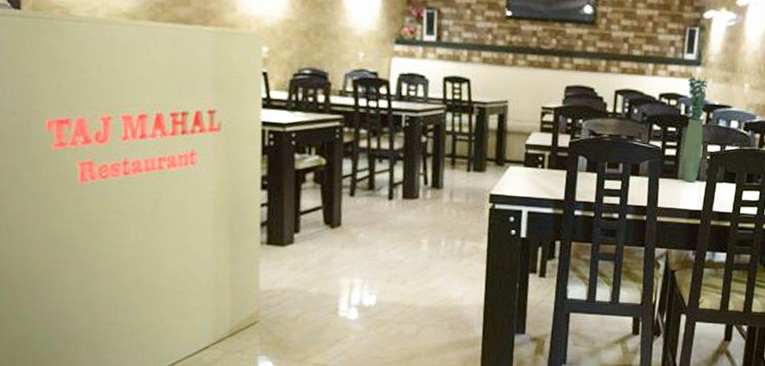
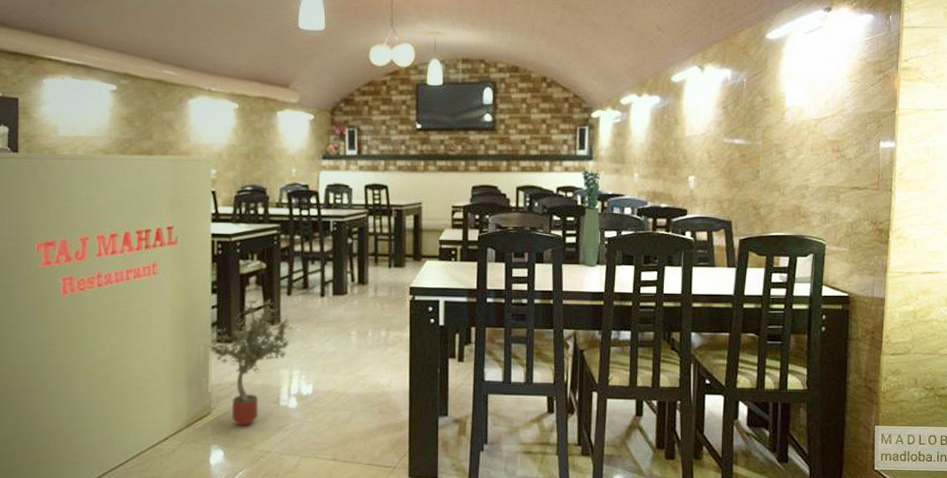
potted tree: none [258,199,356,337] -> present [209,299,293,426]

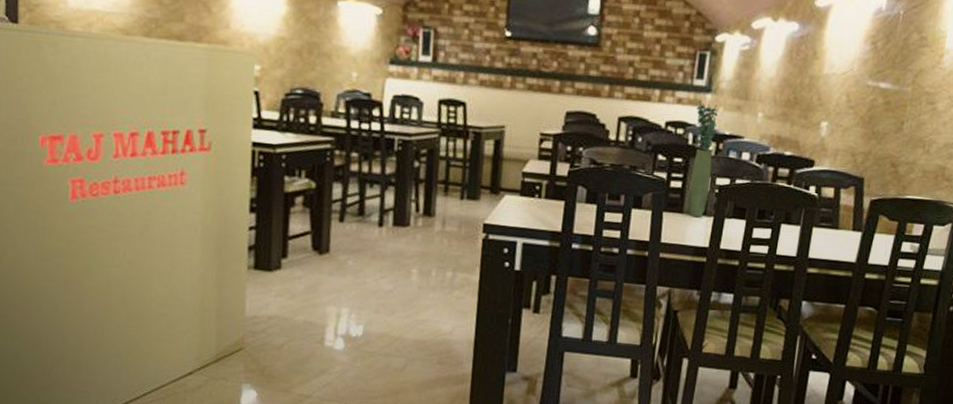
potted tree: present [209,299,293,426] -> none [244,223,345,366]

